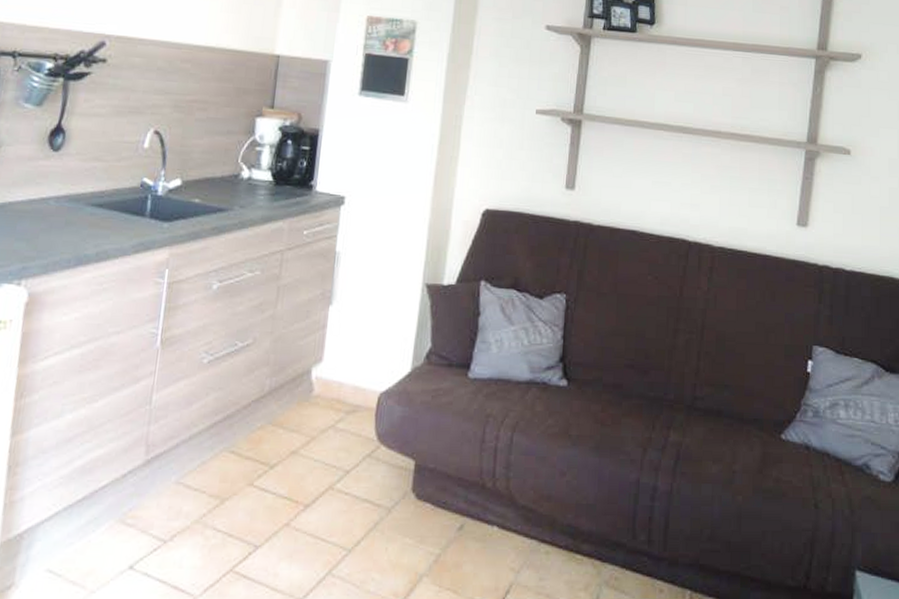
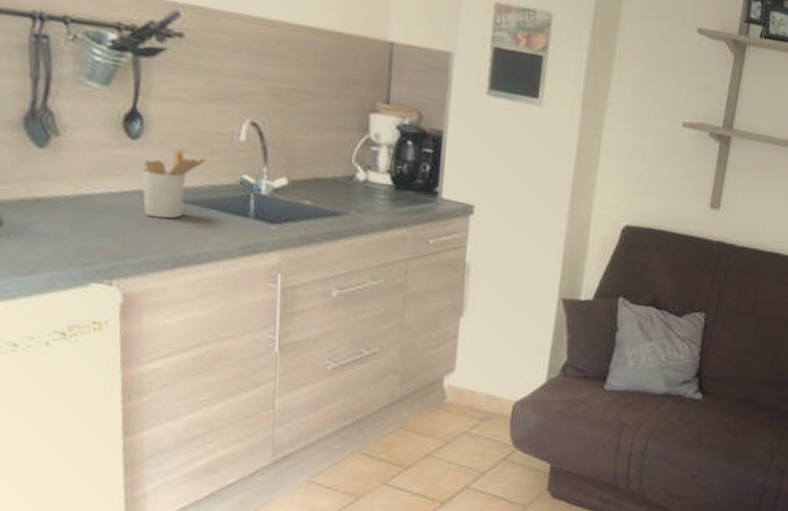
utensil holder: none [56,158,113,221] -> present [141,149,205,219]

